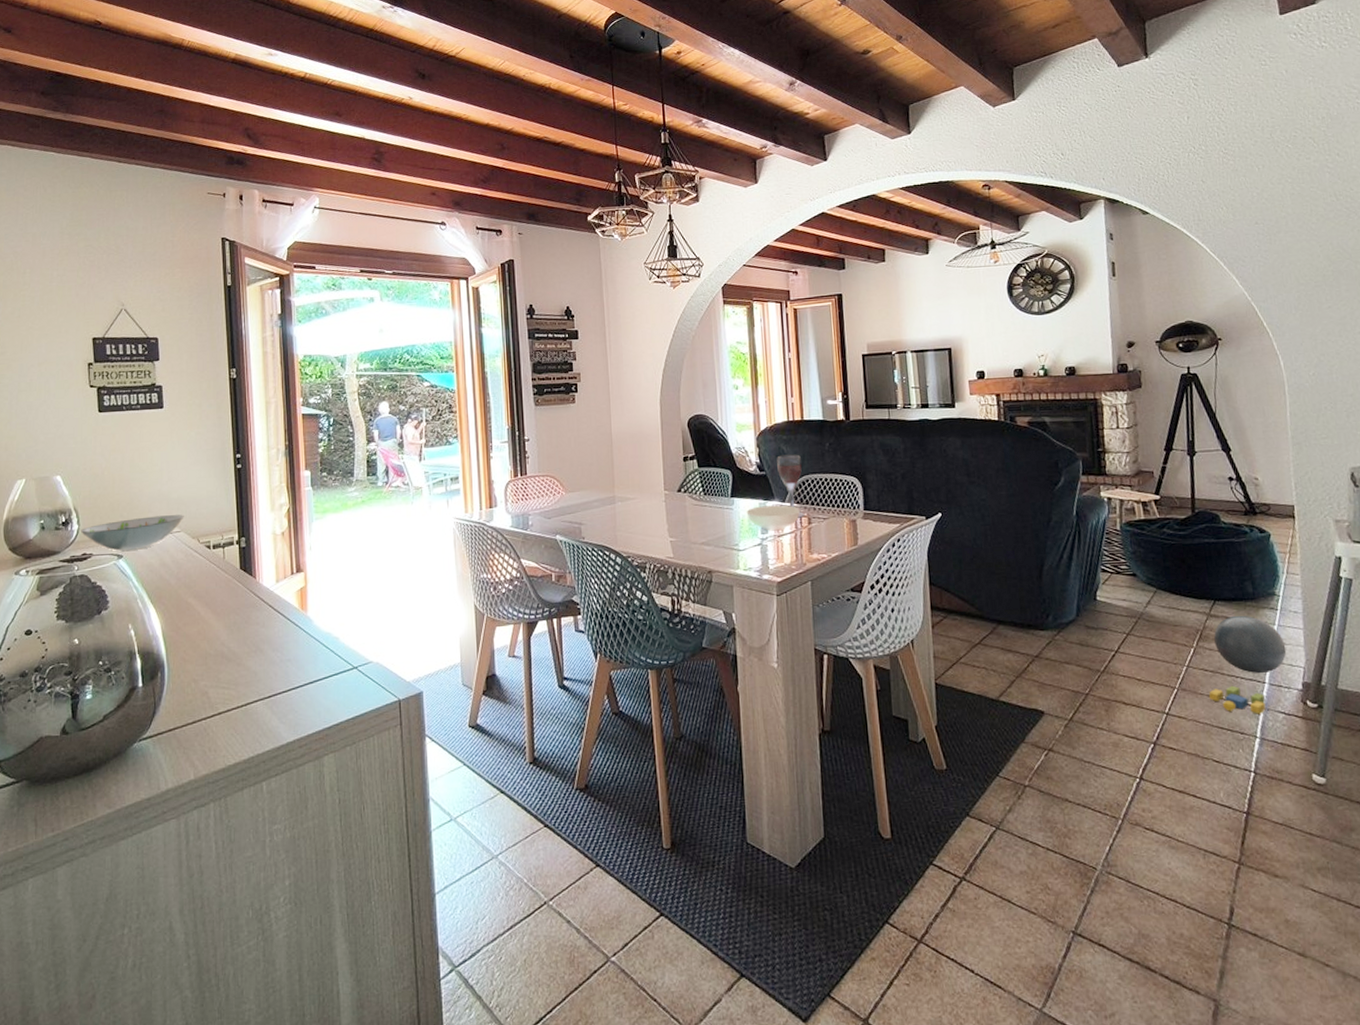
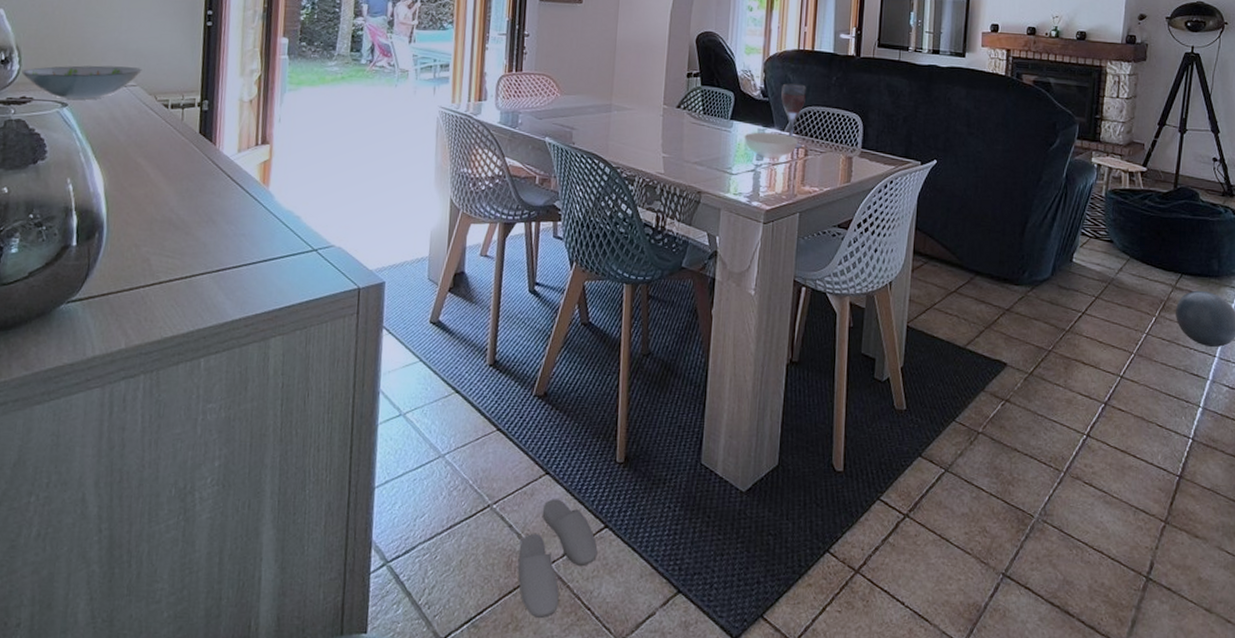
slippers: none [579,890,656,1014] -> present [518,499,598,619]
toy blocks: present [1208,685,1266,714] -> none [1162,356,1214,386]

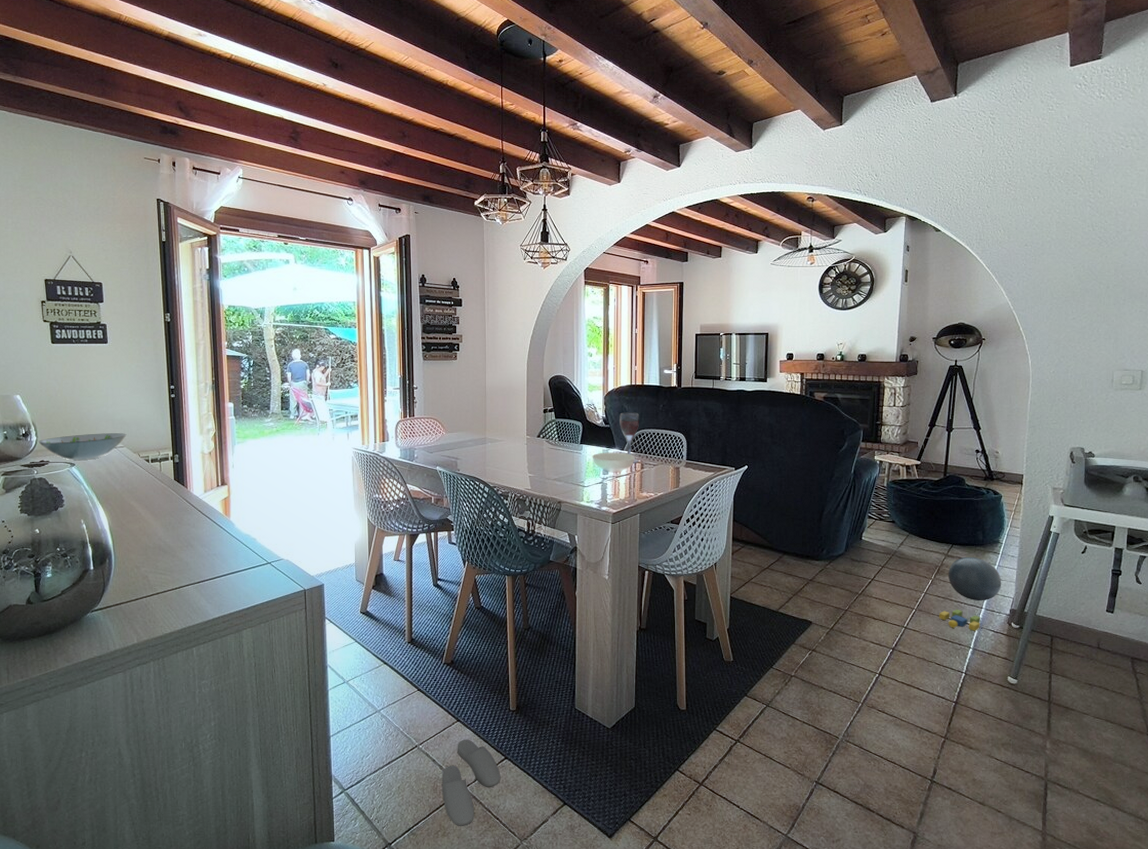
toy blocks: none [1162,356,1214,386] -> present [938,609,981,631]

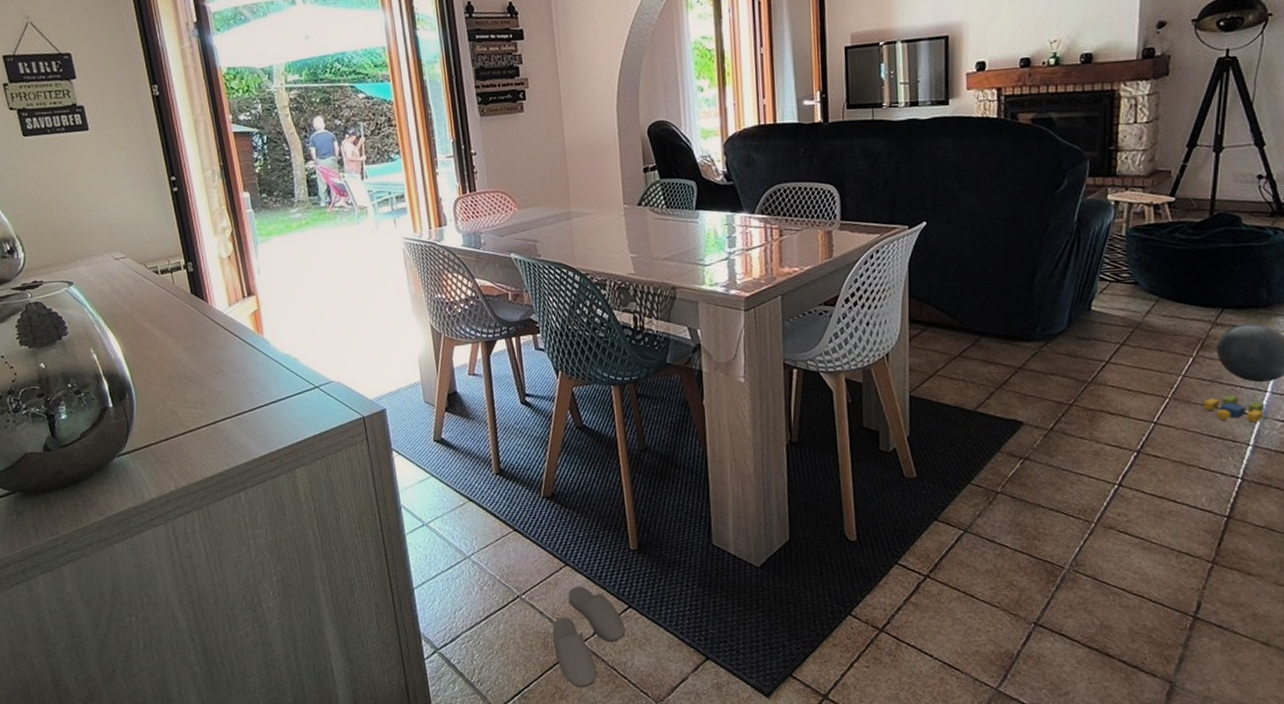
decorative bowl: present [38,433,127,461] -> none [27,240,128,279]
bowl: present [592,452,636,473] -> none [712,217,772,245]
cup: present [620,412,640,463] -> none [746,162,776,230]

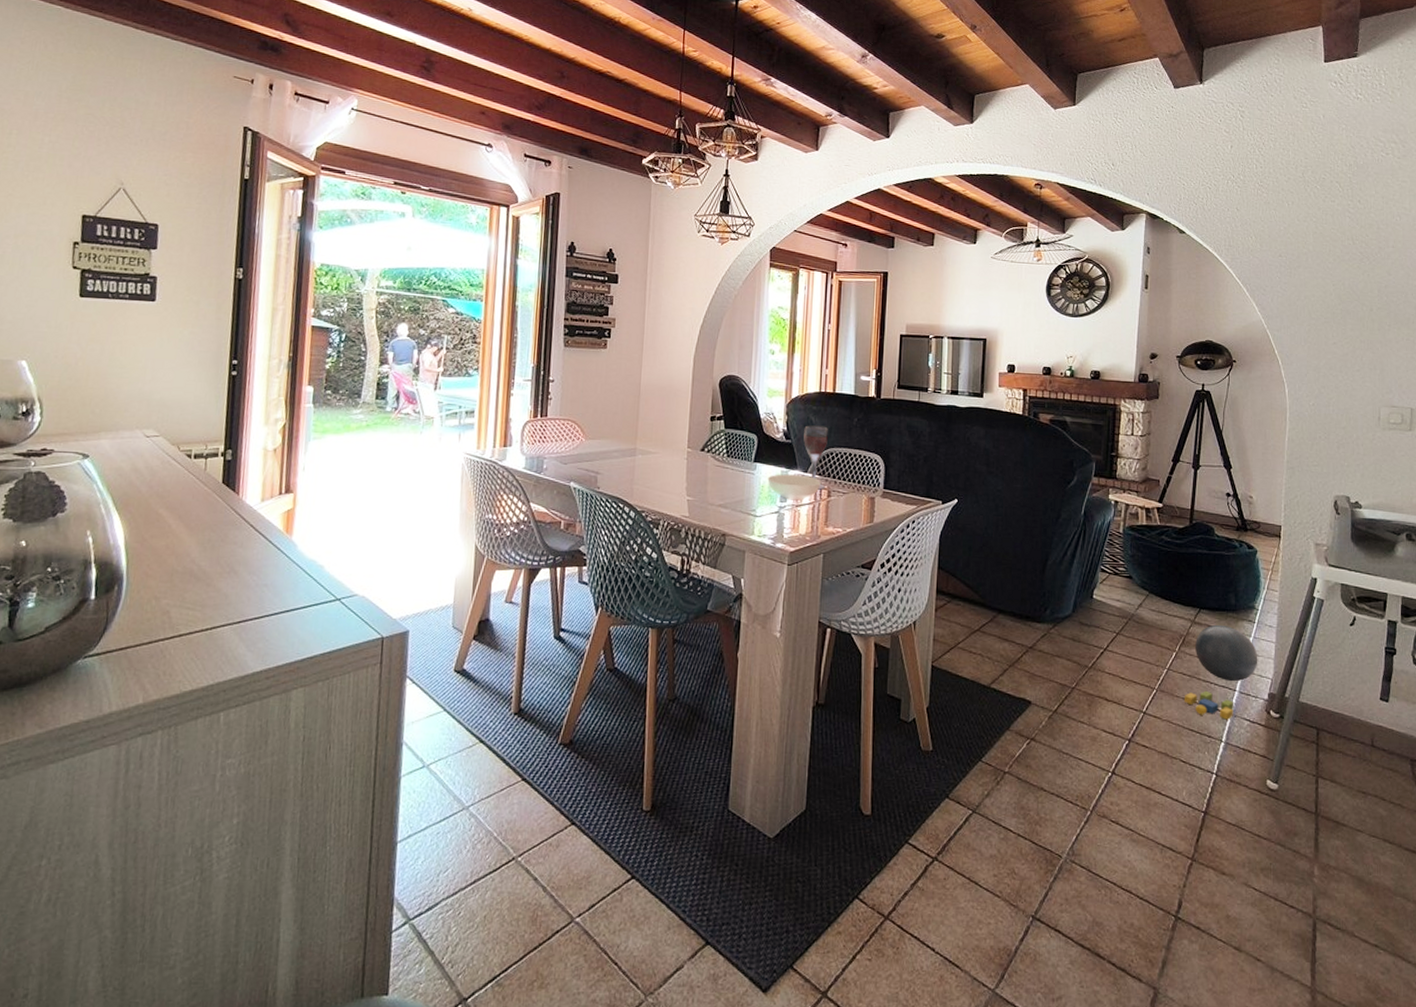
slippers: present [552,586,626,688] -> none [543,850,625,975]
bowl: none [712,217,772,245] -> present [767,474,822,501]
cup: none [746,162,776,230] -> present [803,425,829,490]

